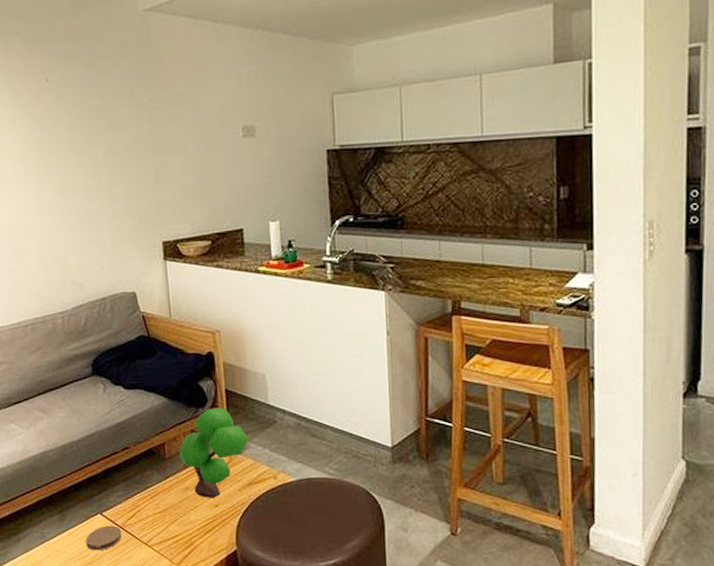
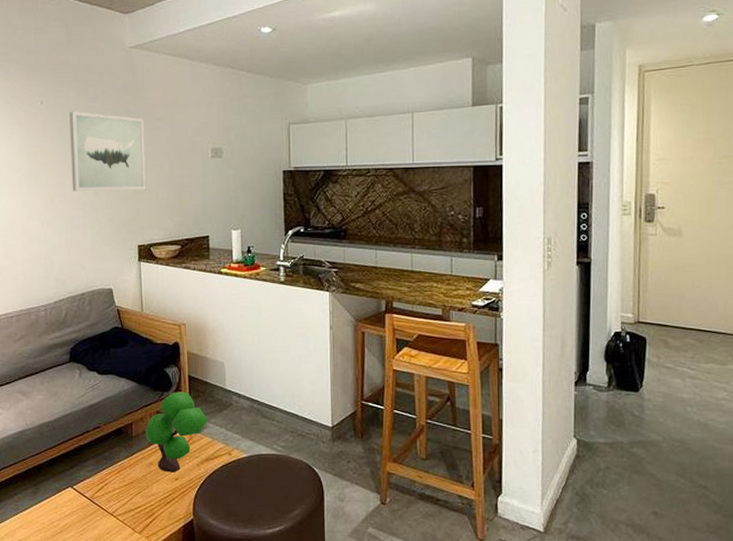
wall art: none [78,88,169,182] -> present [69,111,146,192]
coaster: present [86,525,122,551] -> none [57,498,90,521]

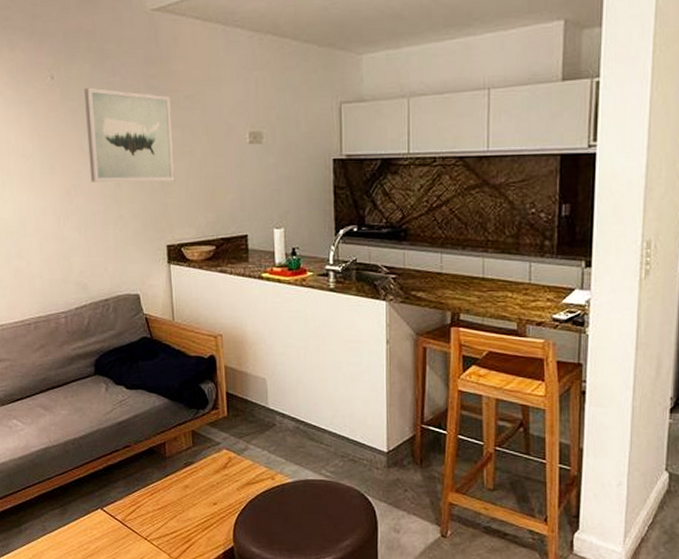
plant: present [145,392,209,473] -> none [179,410,249,497]

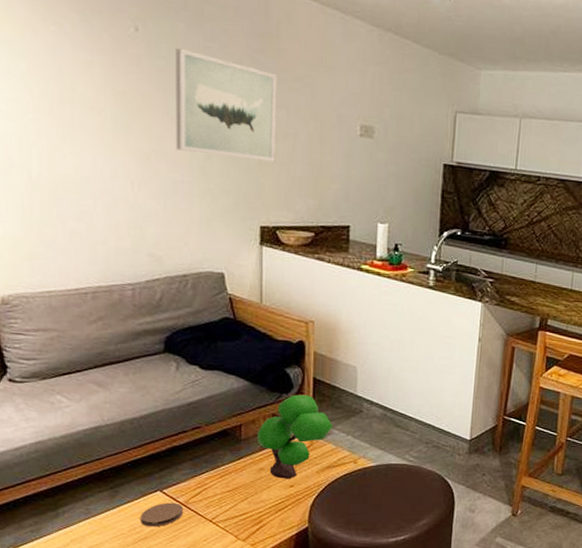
coaster: none [86,520,122,544] -> present [140,502,184,527]
plant: none [179,410,249,497] -> present [256,394,334,479]

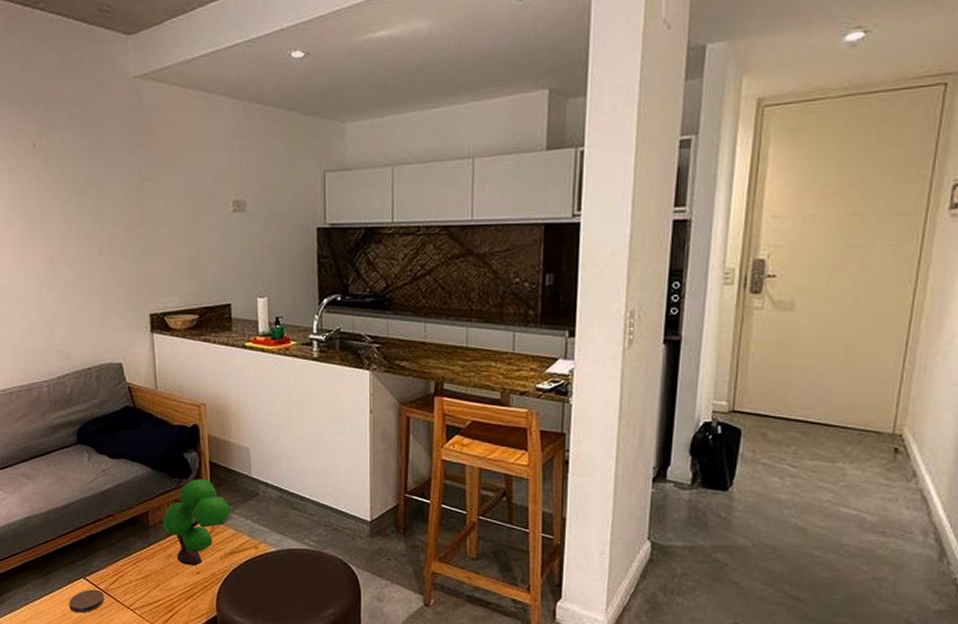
wall art: present [176,47,277,162] -> none [66,155,158,251]

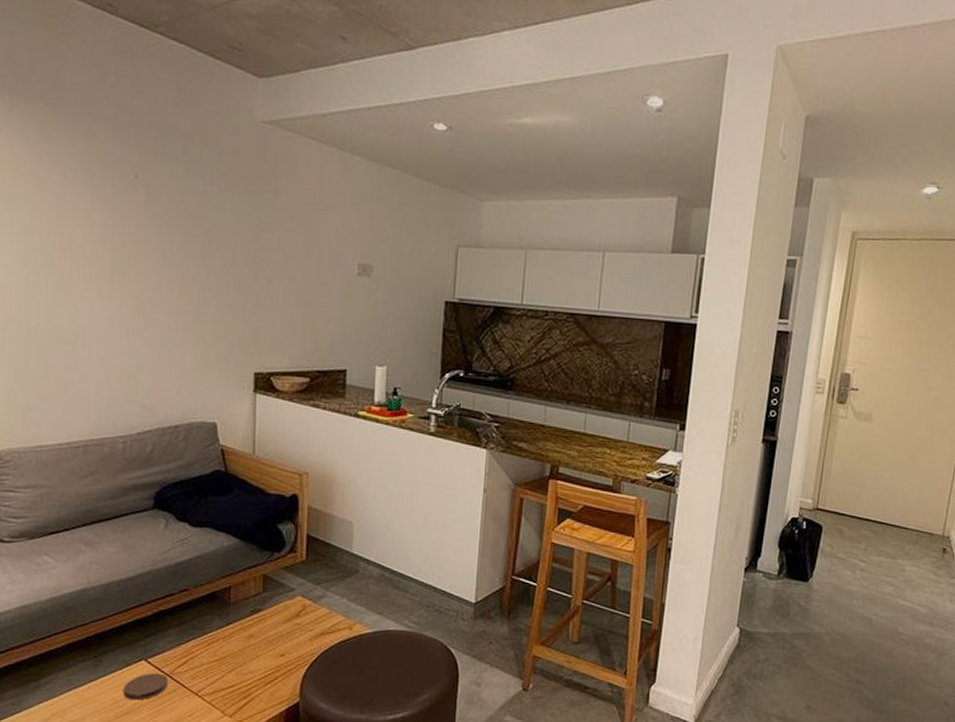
plant: present [162,479,232,566] -> none [246,553,328,647]

